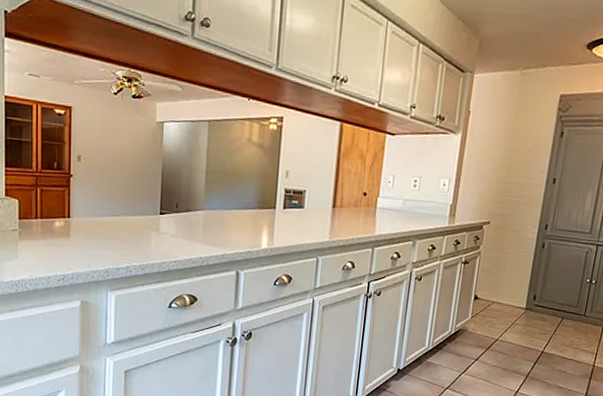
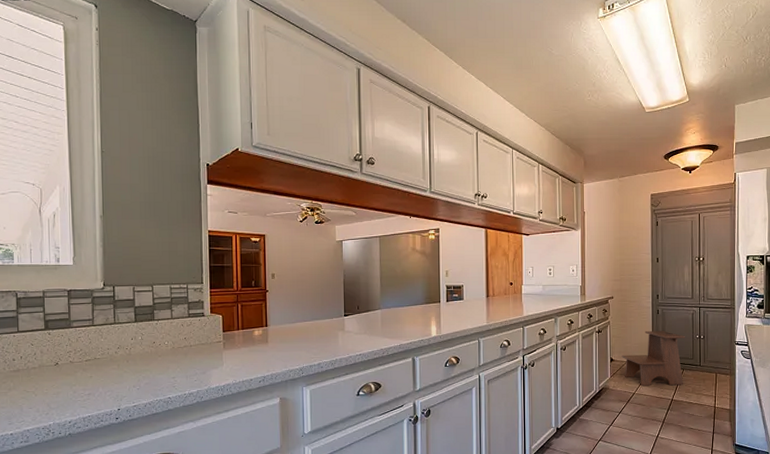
step stool: none [488,267,573,337] -> present [621,330,686,387]

